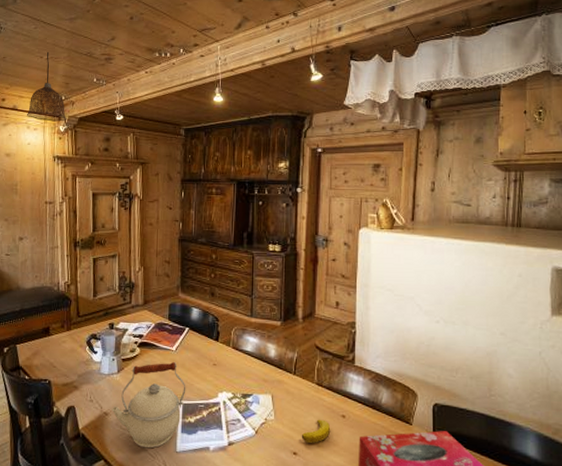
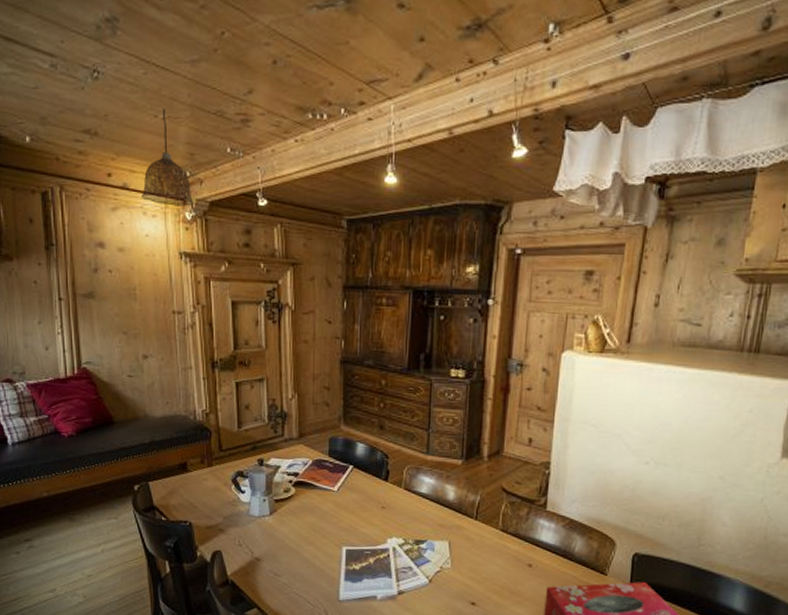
kettle: present [111,362,186,449] -> none [264,504,350,597]
banana: present [301,419,330,443] -> none [481,568,514,593]

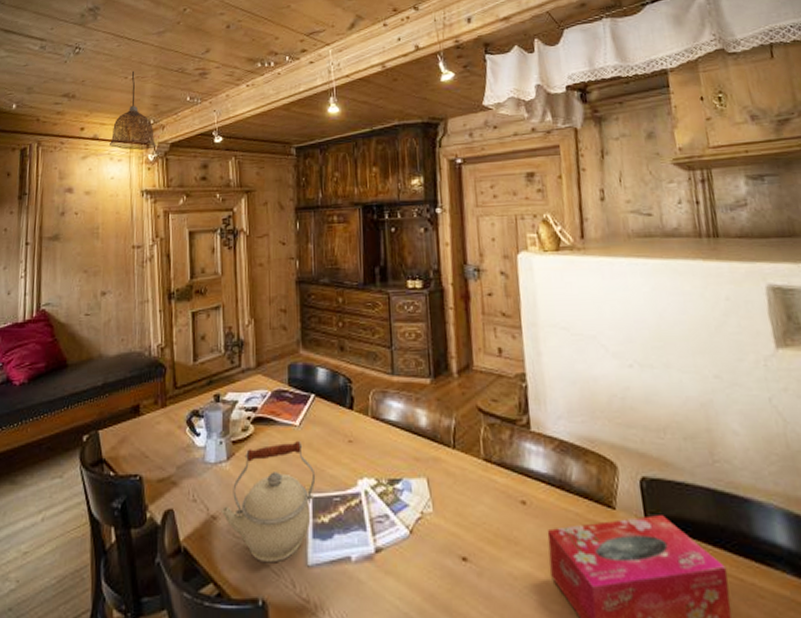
kettle: none [264,504,350,597] -> present [221,441,316,563]

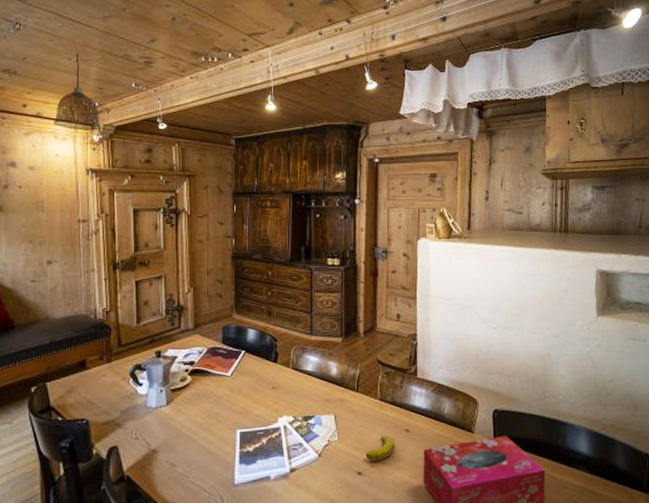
kettle: present [221,441,316,563] -> none [160,389,244,485]
banana: none [470,508,508,543] -> present [365,435,394,461]

